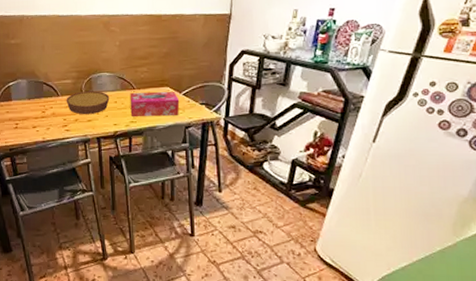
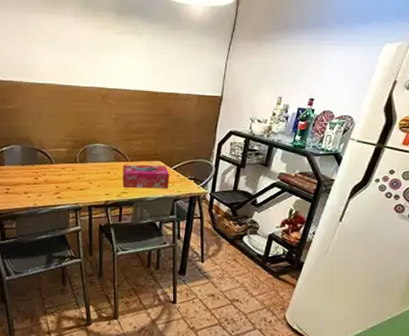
bowl: present [66,91,110,115] -> none [60,160,103,184]

